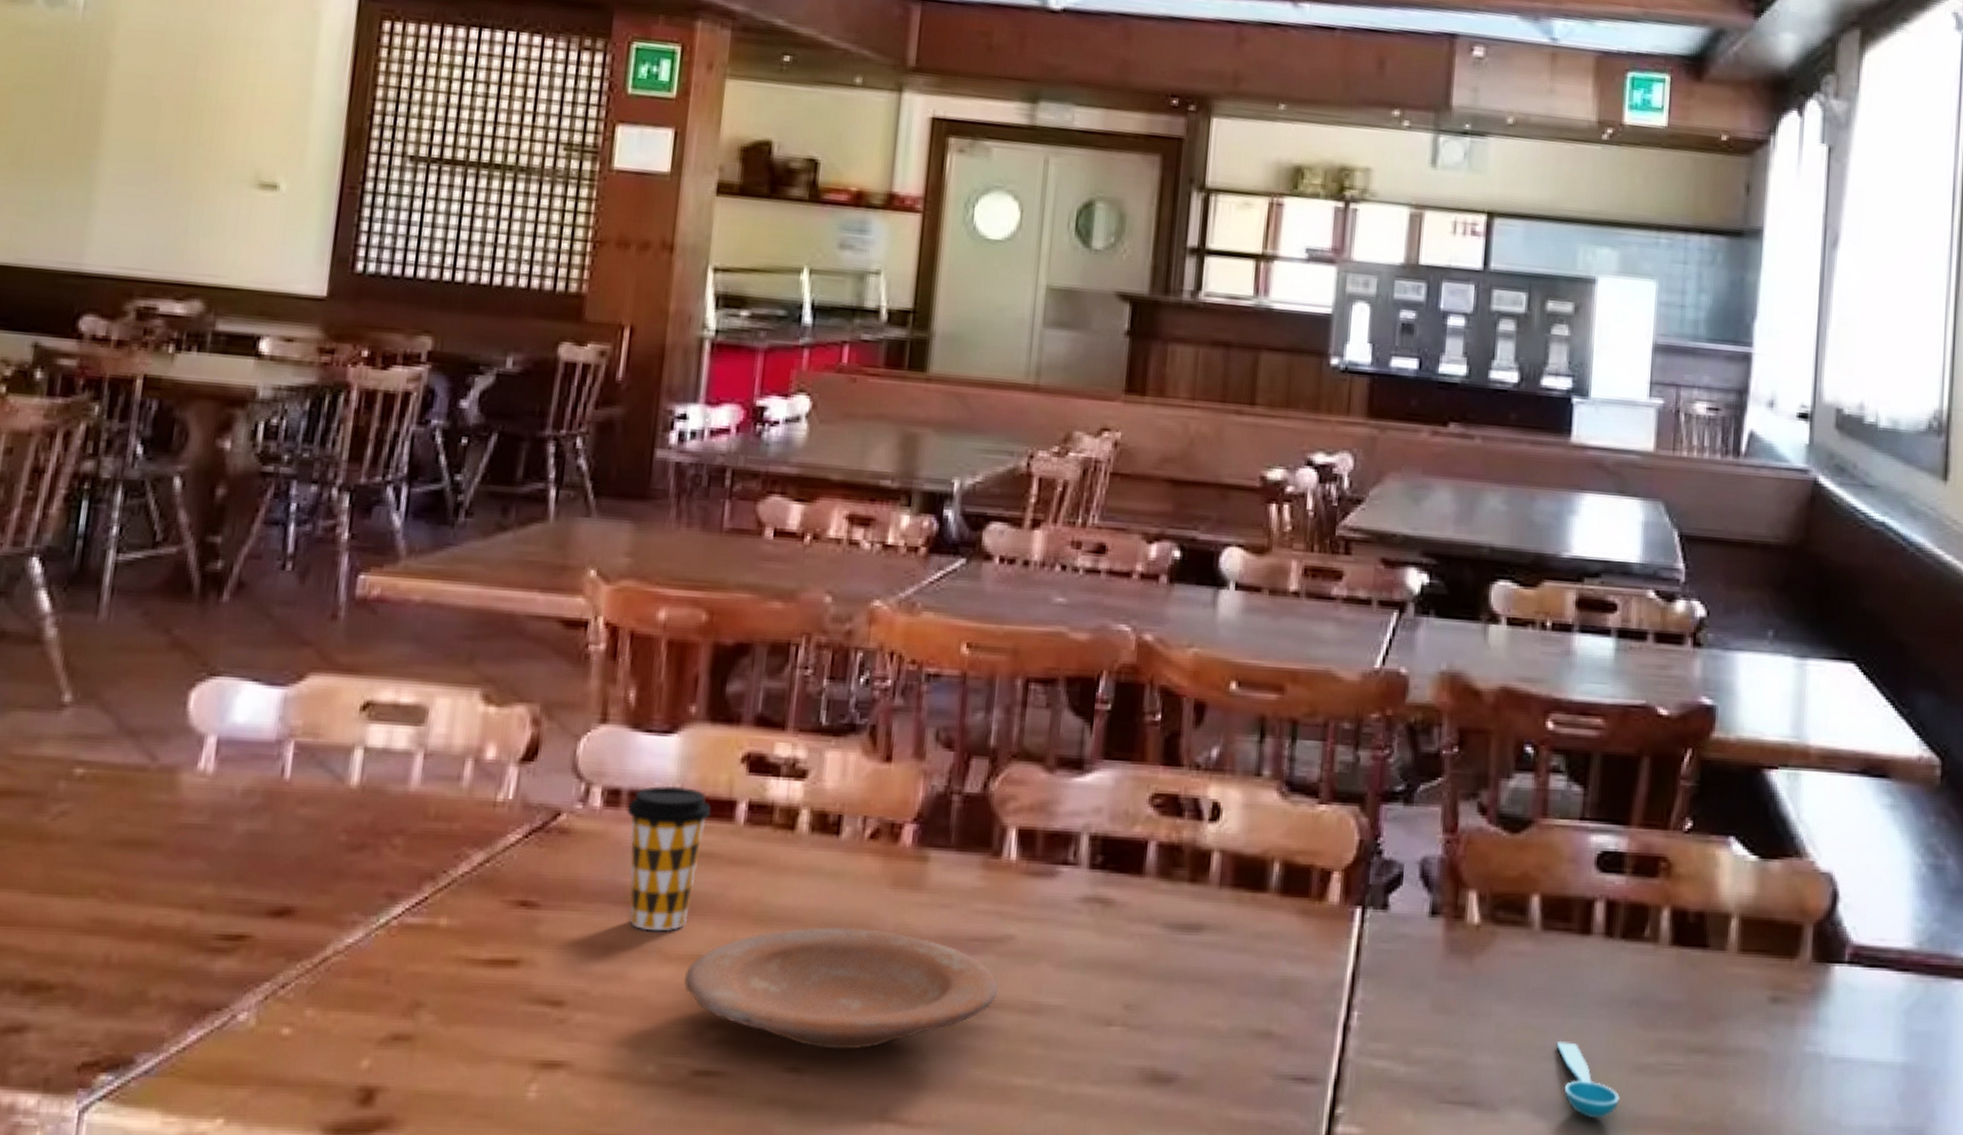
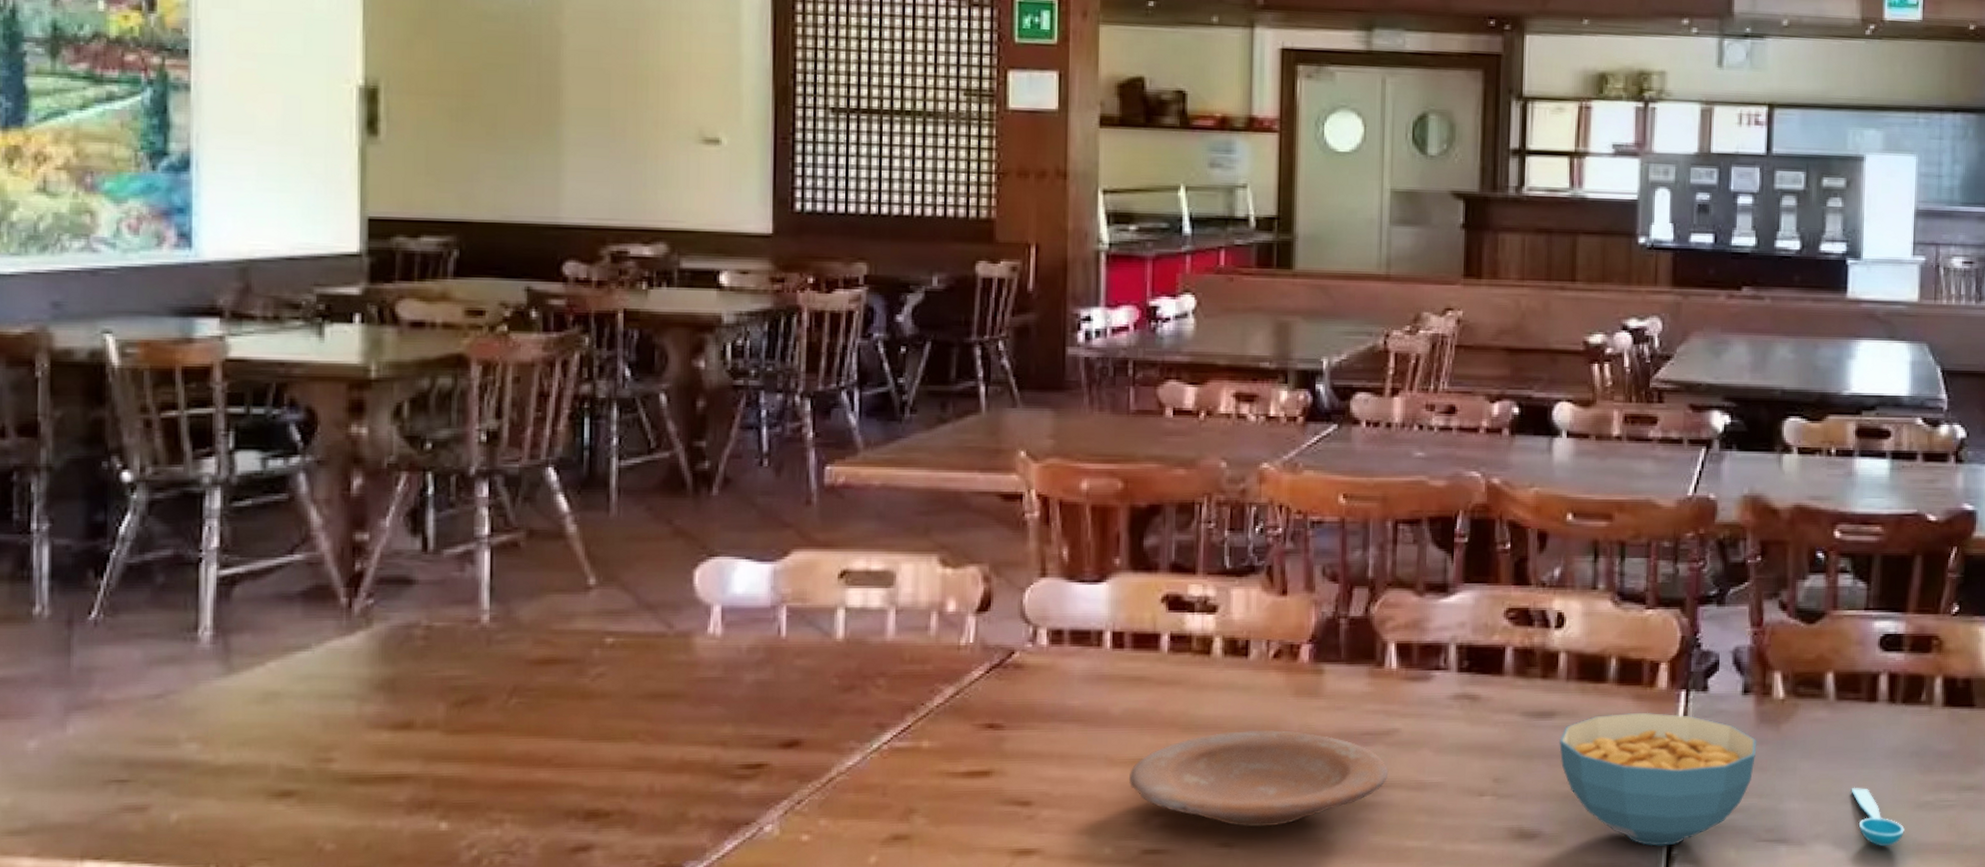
coffee cup: present [626,786,712,932] -> none [1069,624,1140,742]
cereal bowl: none [1205,931,1445,1102] -> present [1558,712,1757,846]

